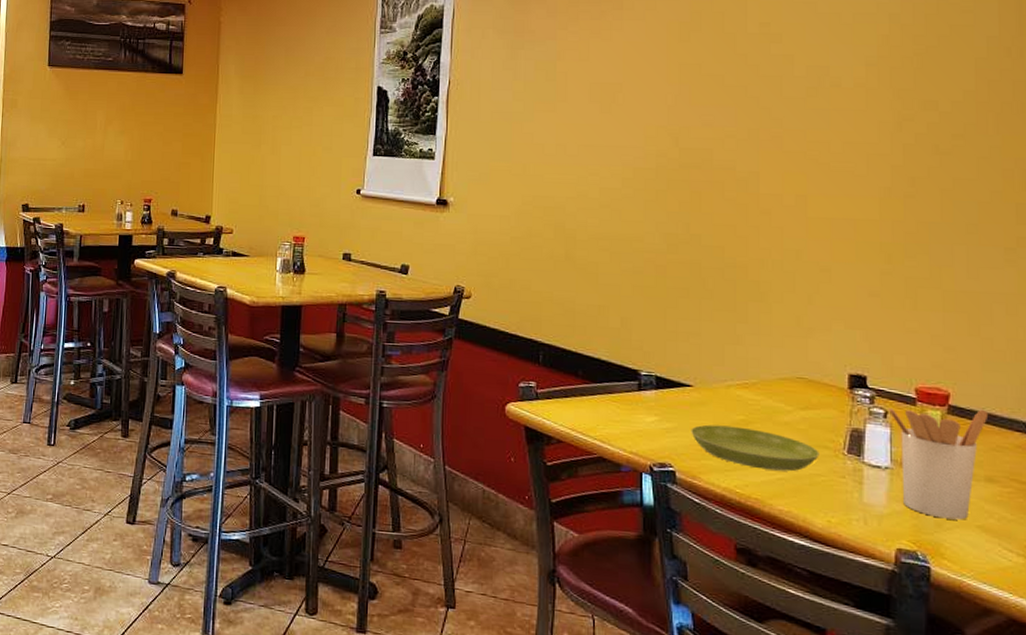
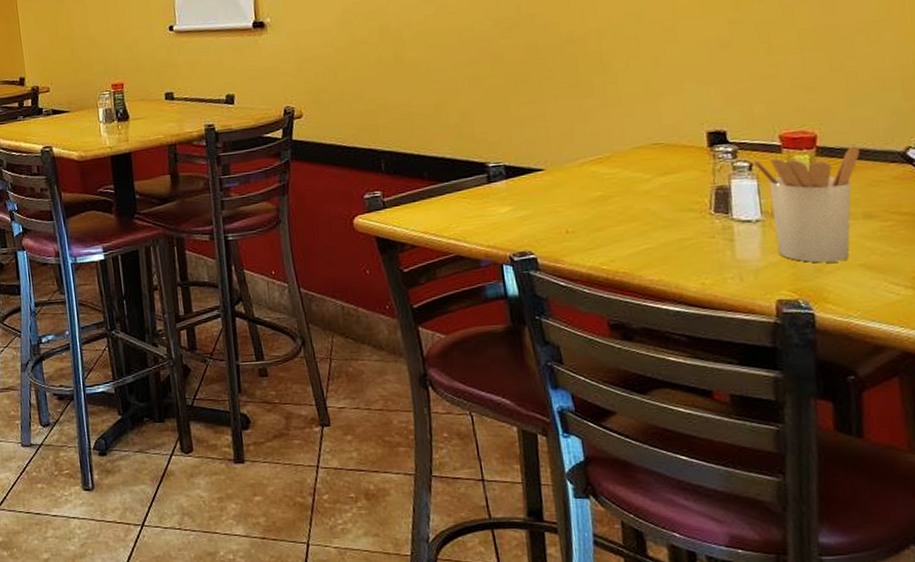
saucer: present [691,424,819,472] -> none [547,203,685,243]

